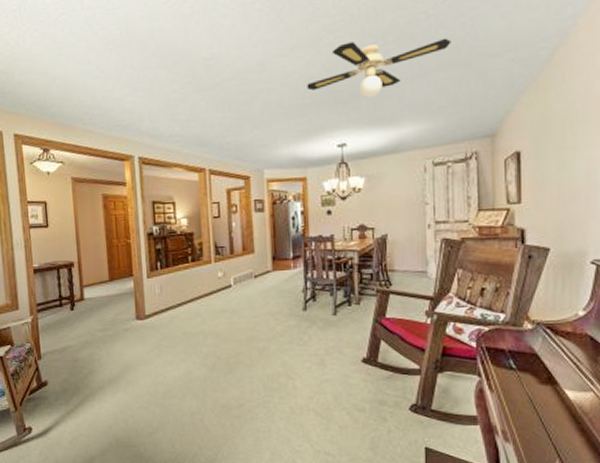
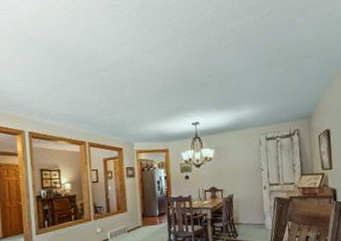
ceiling fan: present [307,38,452,98] -> none [167,42,276,87]

